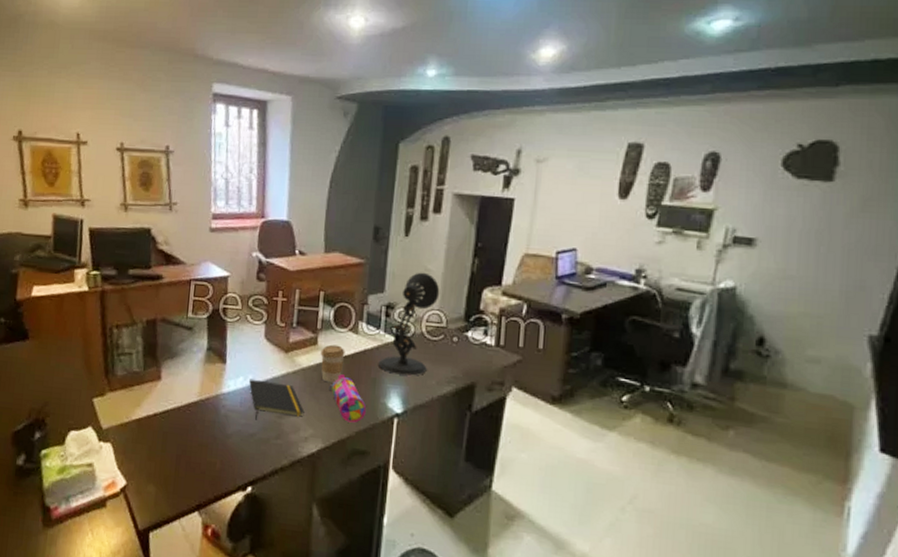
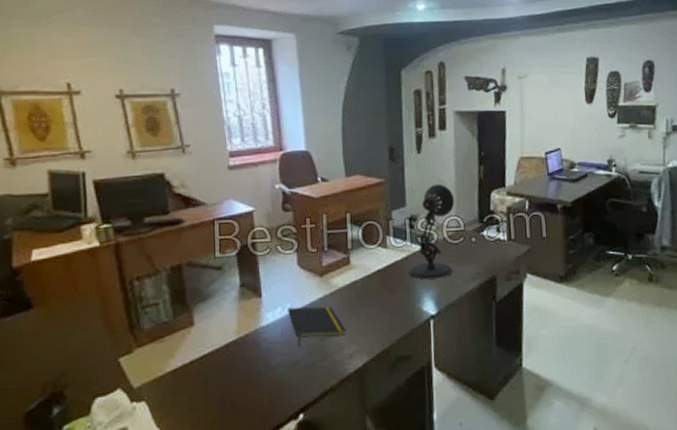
coffee cup: present [320,344,345,383] -> none [354,261,378,298]
pencil case: present [328,374,367,423] -> none [366,288,405,332]

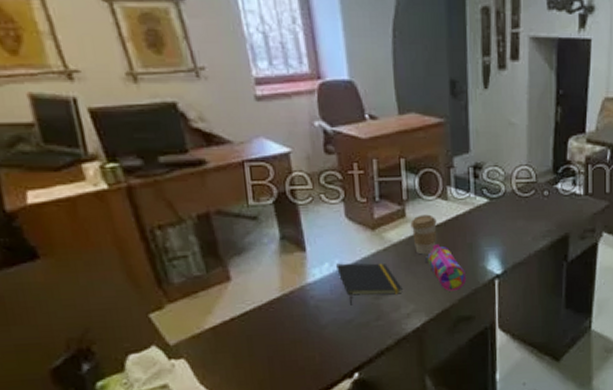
coffee cup: none [354,261,378,298] -> present [410,214,437,255]
pencil case: none [366,288,405,332] -> present [424,244,467,291]
desk lamp: present [409,184,455,280] -> none [472,126,526,236]

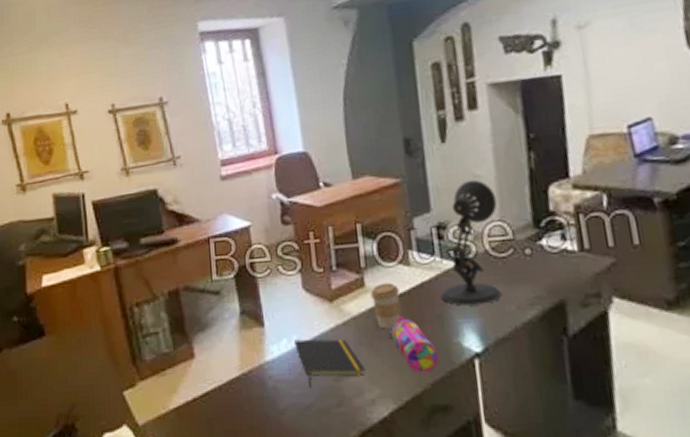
desk lamp: none [472,126,526,236] -> present [440,179,502,306]

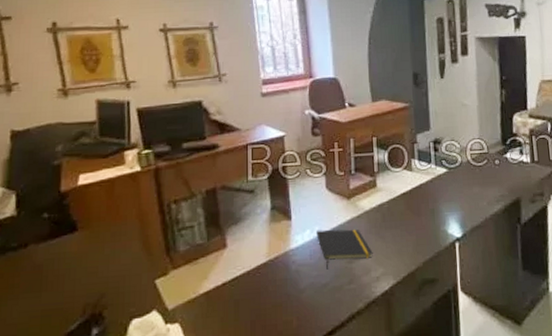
coffee cup: present [370,282,401,329] -> none [380,184,404,221]
pencil case: present [388,316,440,373] -> none [392,210,430,255]
desk lamp: present [440,179,502,306] -> none [433,107,478,202]

